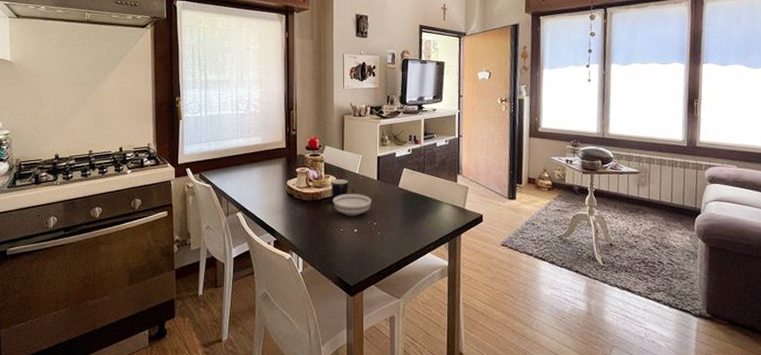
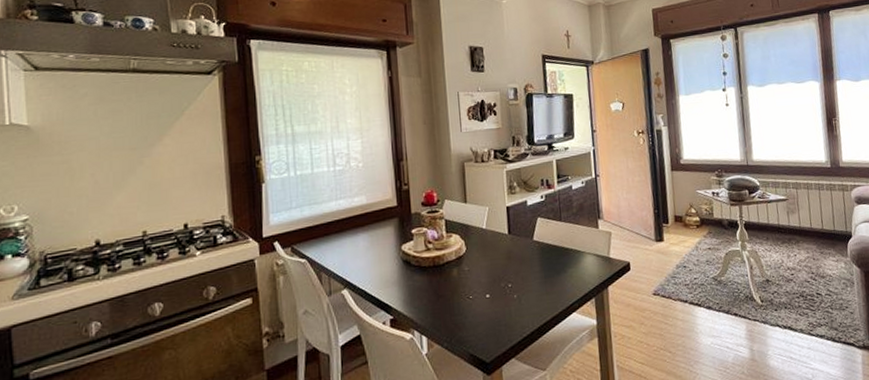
mug: present [330,178,354,202] -> none [454,236,483,265]
bowl: present [333,194,371,217] -> none [458,252,504,281]

